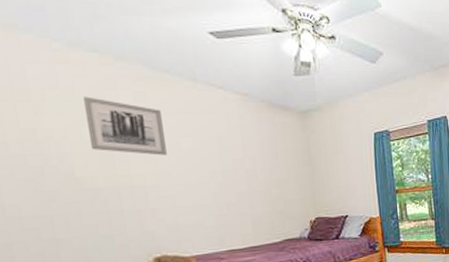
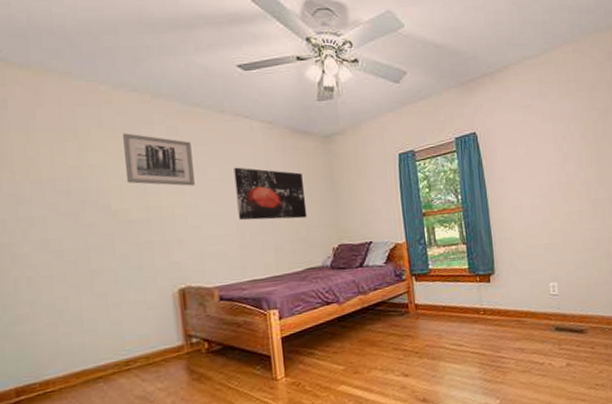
wall art: none [208,138,285,192] -> present [233,167,307,221]

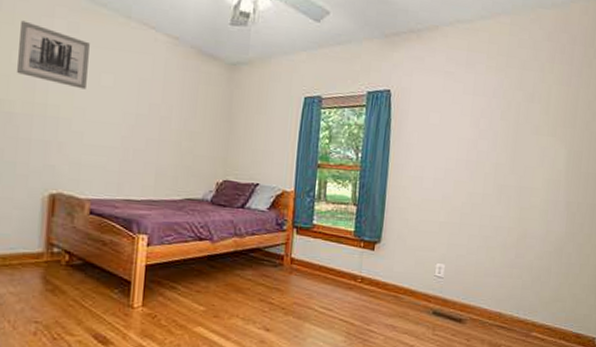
wall art: present [233,167,307,221] -> none [125,78,200,146]

